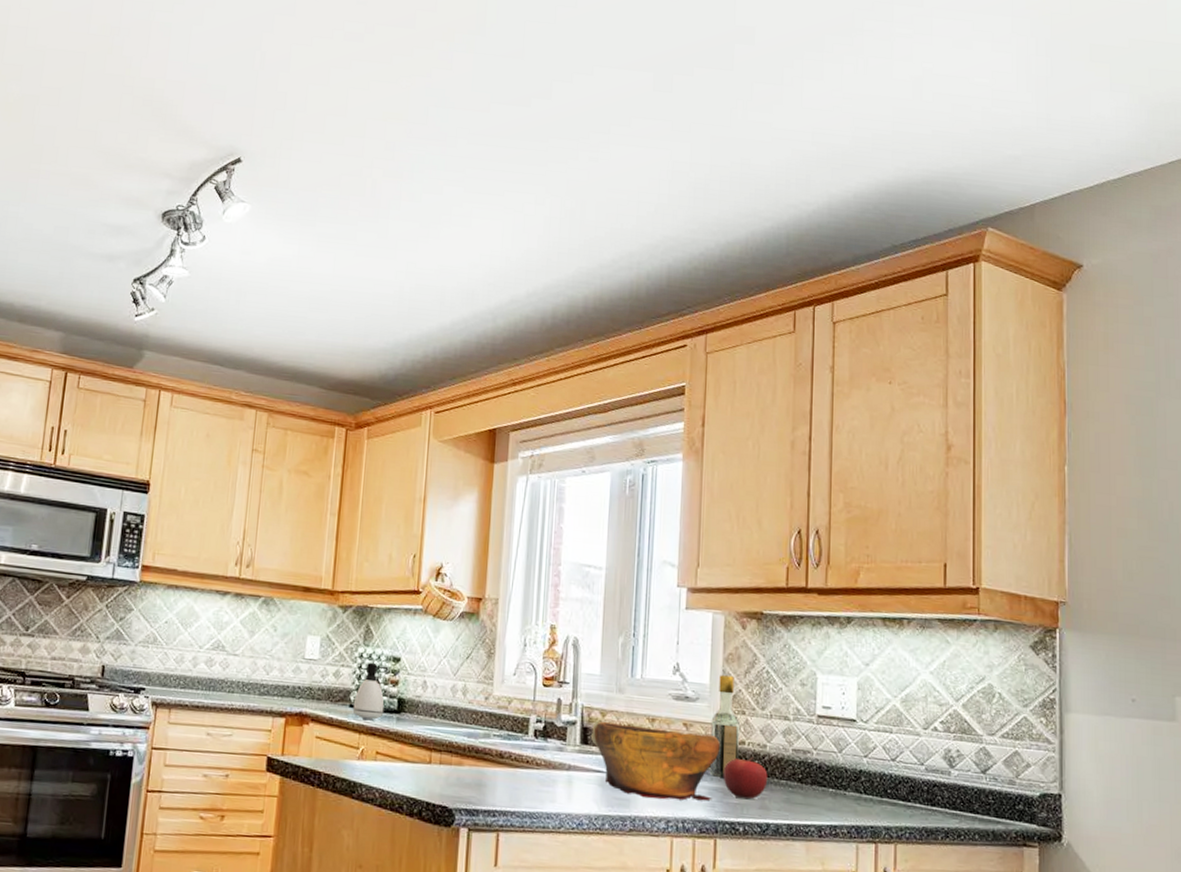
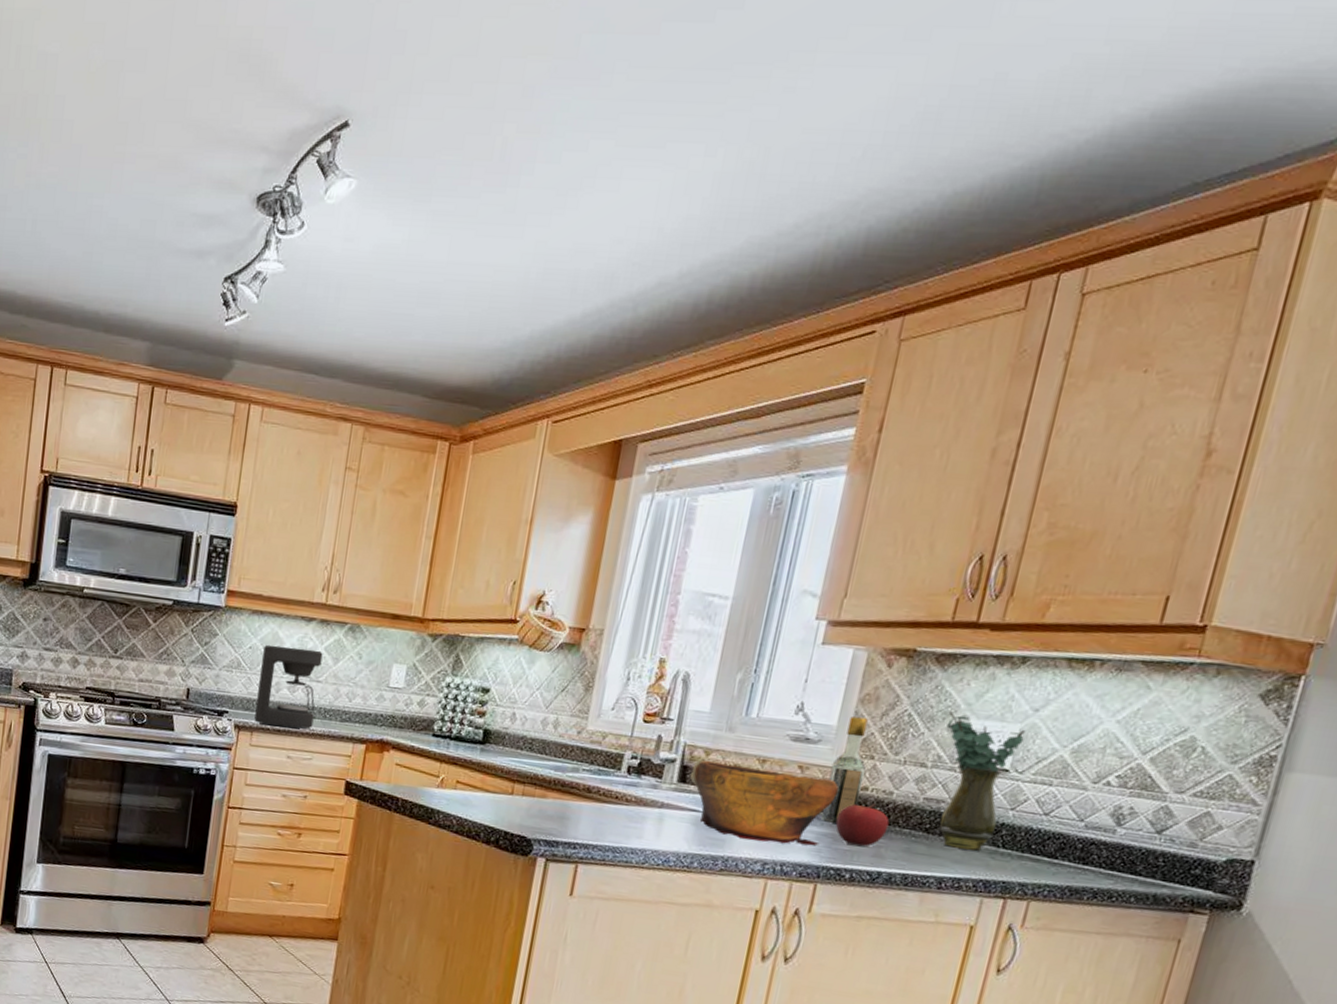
coffee maker: none [172,619,239,704] -> present [254,644,323,729]
soap dispenser: present [352,663,389,720] -> none [435,693,477,750]
vase: none [799,668,862,798] -> present [938,711,1026,851]

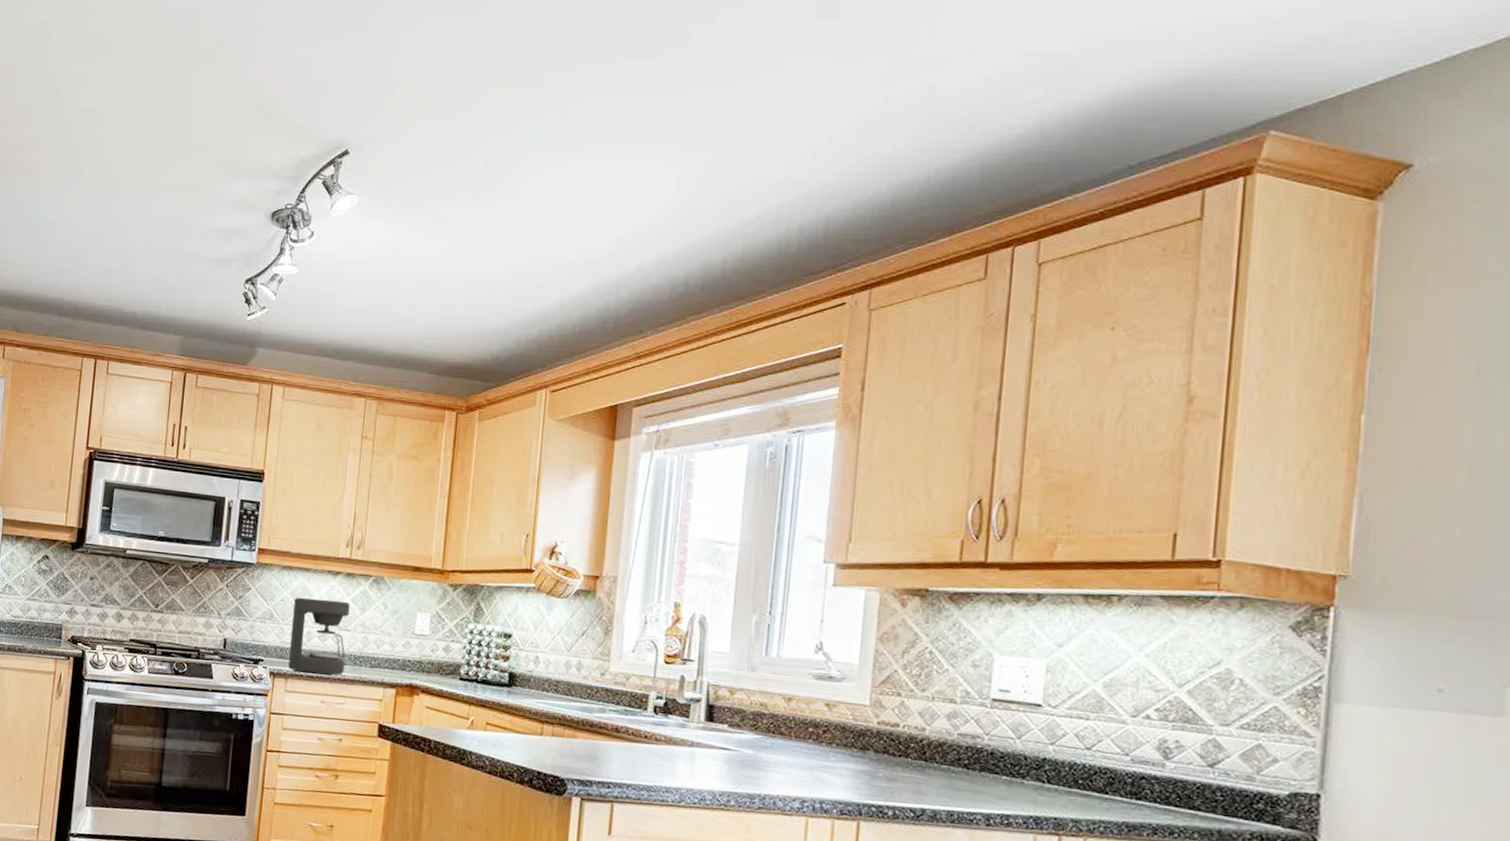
bowl: present [689,760,839,846] -> none [716,699,869,783]
bottle: present [820,716,868,823] -> none [854,655,894,760]
fruit: present [835,803,890,847] -> none [870,739,926,784]
vase: present [938,711,1026,851] -> none [970,648,1053,787]

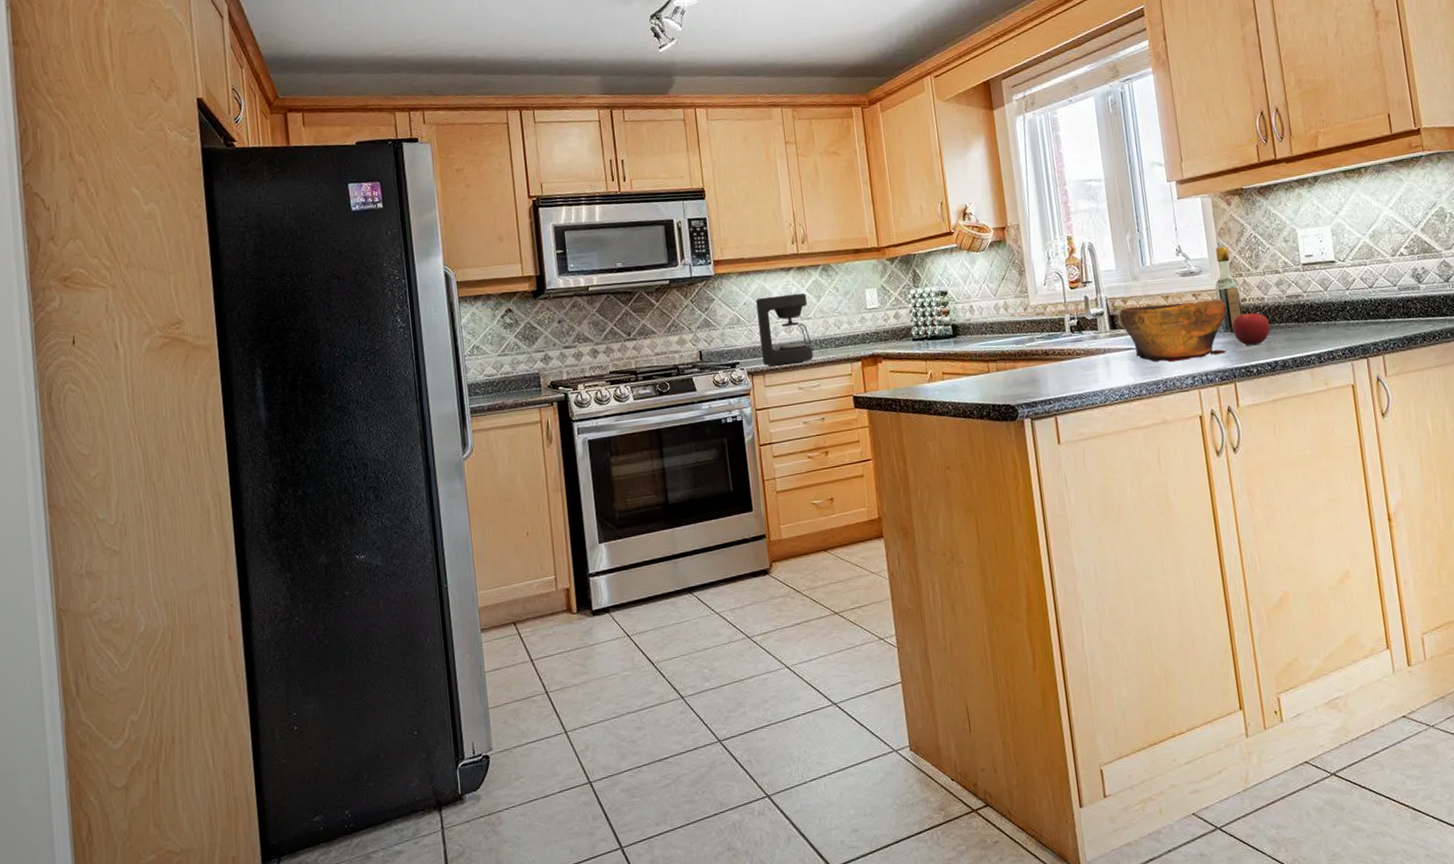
bowl: none [716,699,869,783] -> present [1117,299,1227,363]
bottle: none [854,655,894,760] -> present [1215,247,1243,333]
fruit: none [870,739,926,784] -> present [1232,309,1270,346]

